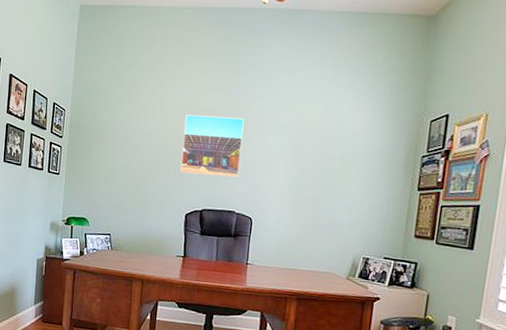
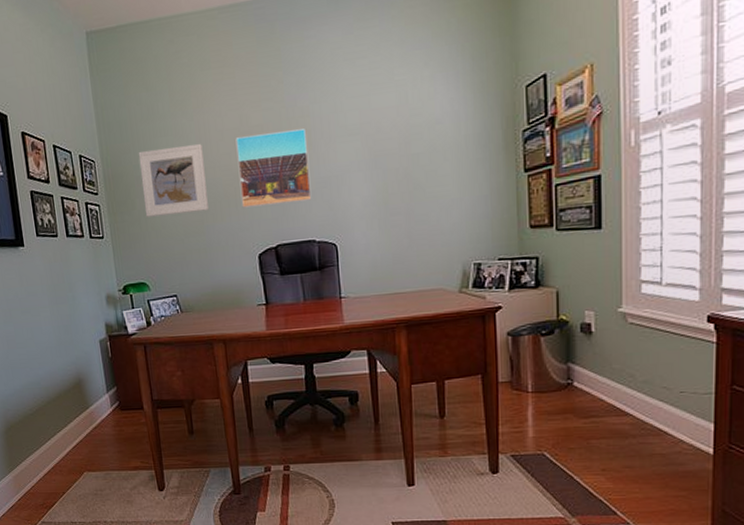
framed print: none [98,110,157,169] -> present [138,144,209,217]

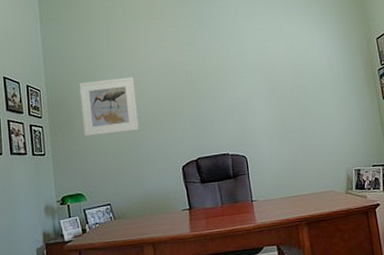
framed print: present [235,129,312,208] -> none [161,66,225,128]

